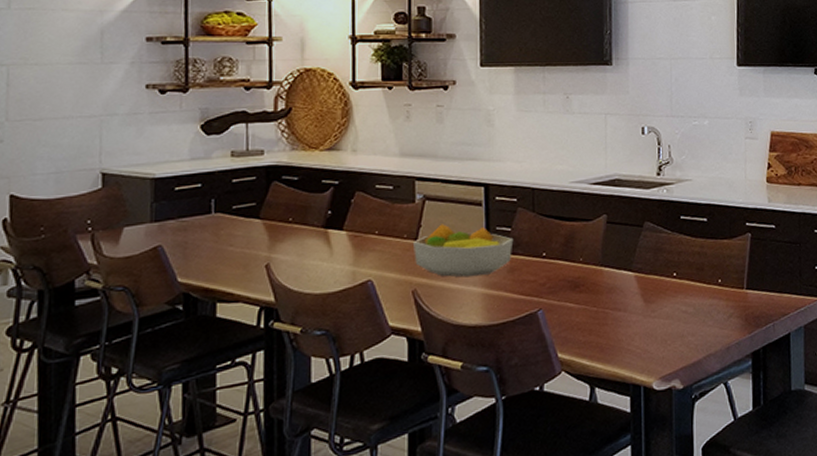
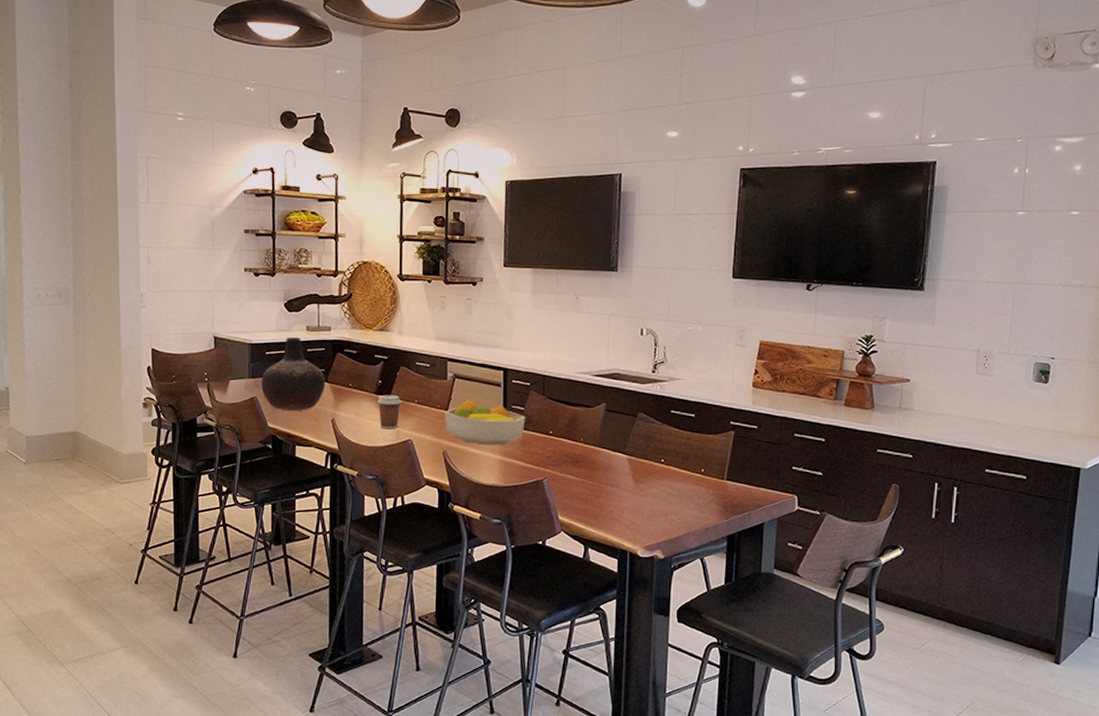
vase: none [167,165,258,259] -> present [260,336,326,411]
coffee cup: none [326,227,359,271] -> present [377,395,403,430]

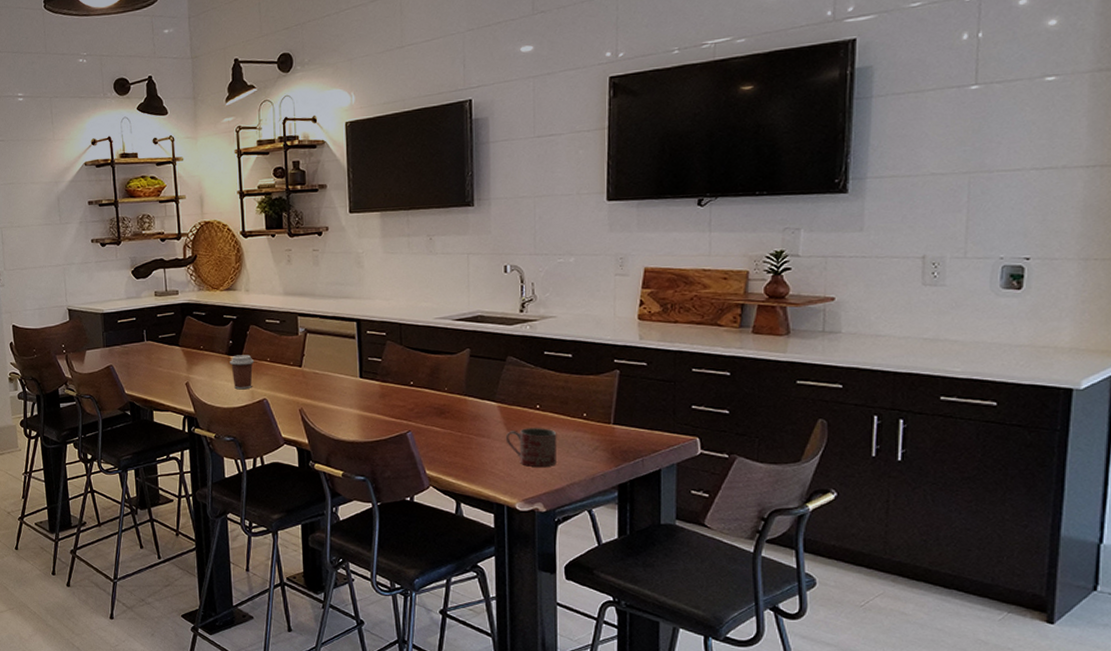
vase: present [260,336,326,411] -> none [115,303,178,377]
fruit bowl: present [444,399,526,445] -> none [297,354,384,400]
mug: none [632,480,678,517] -> present [505,428,557,467]

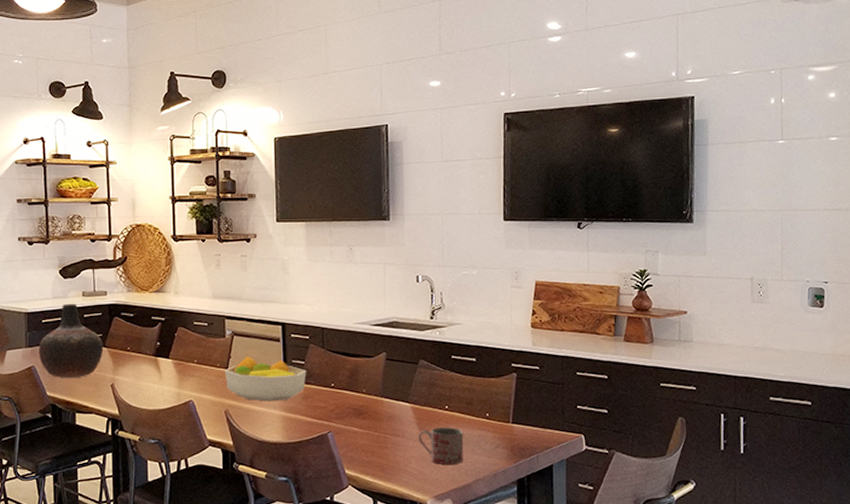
vase: none [115,303,178,377] -> present [38,303,104,378]
coffee cup: present [230,354,255,390] -> none [157,356,182,391]
fruit bowl: none [297,354,384,400] -> present [224,356,307,402]

